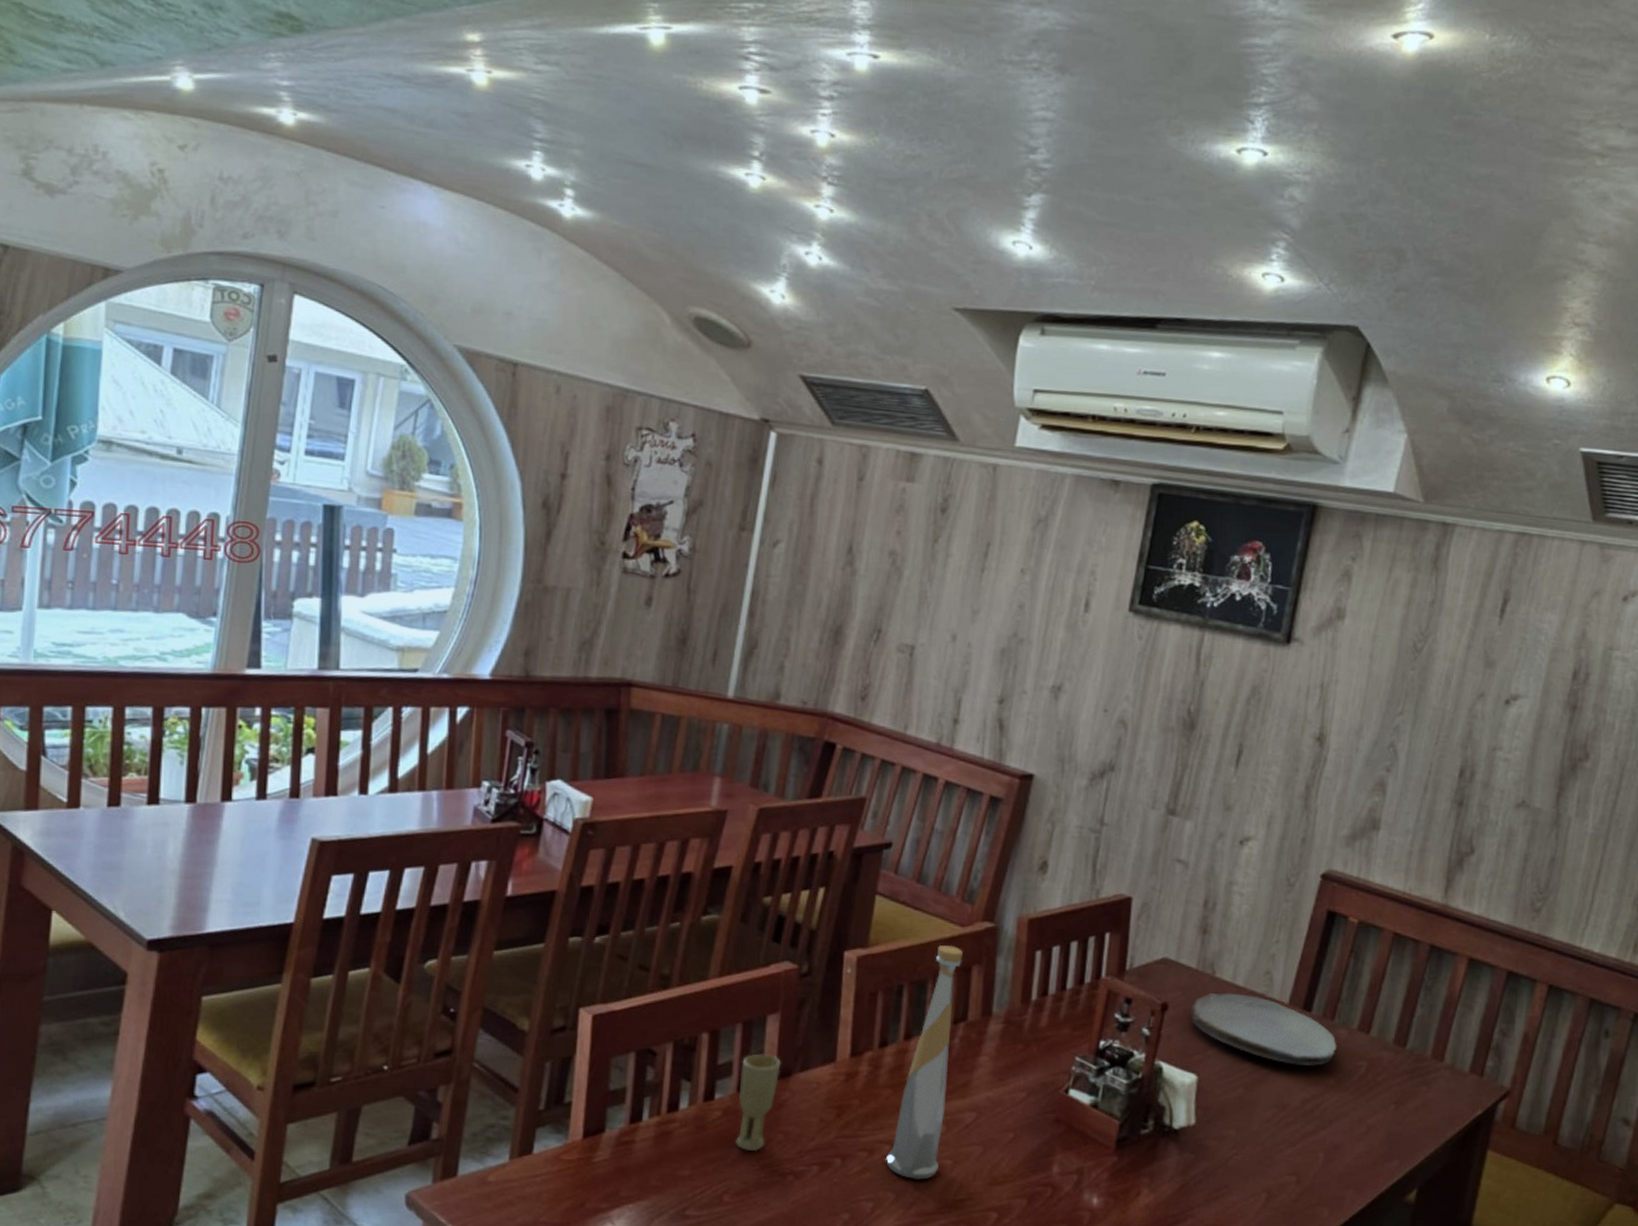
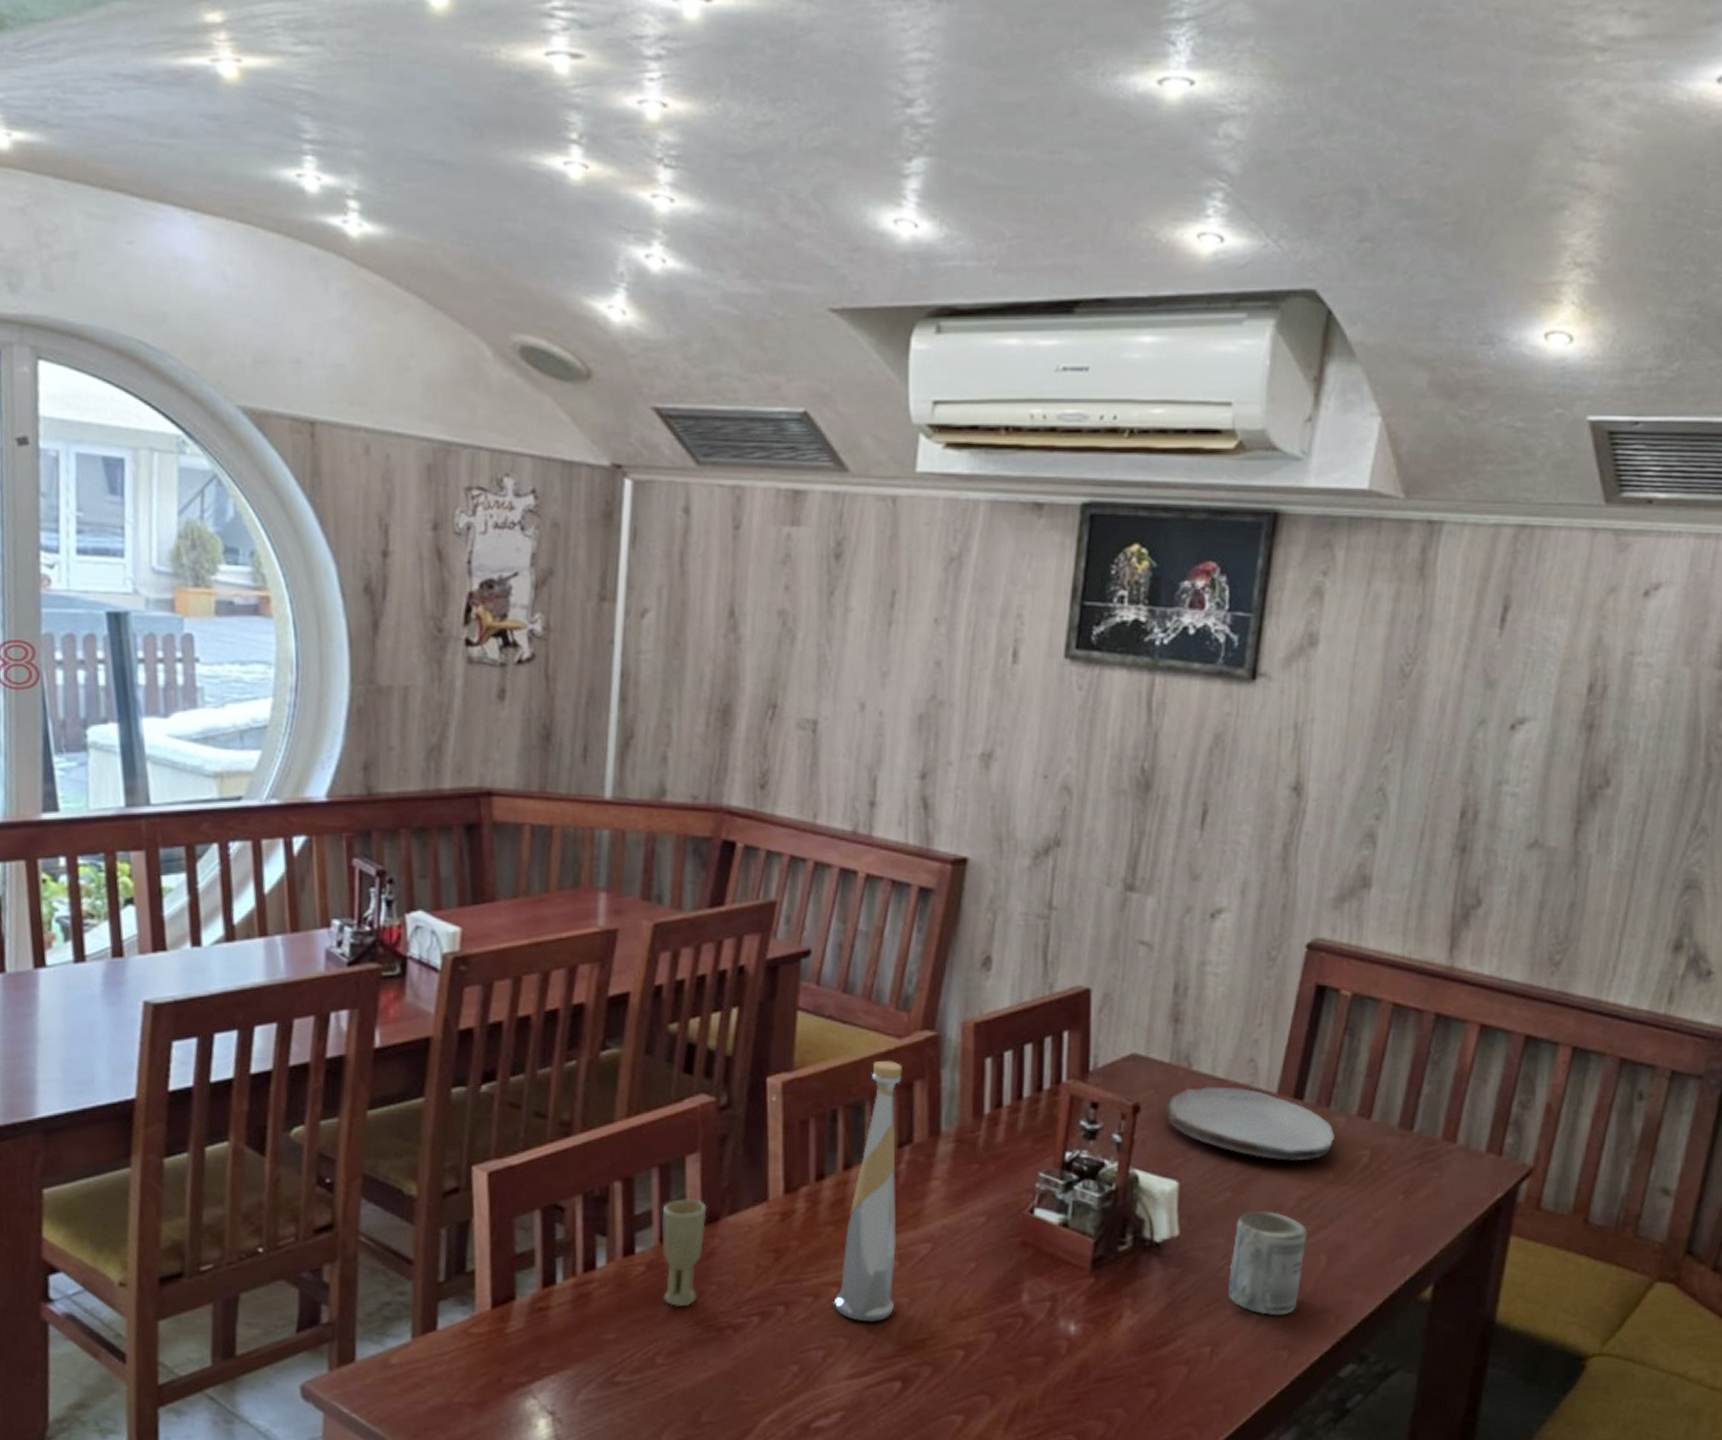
mug: none [1234,1107,1309,1206] -> present [1227,1210,1307,1316]

